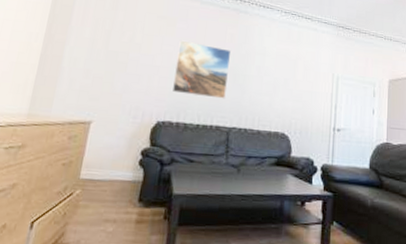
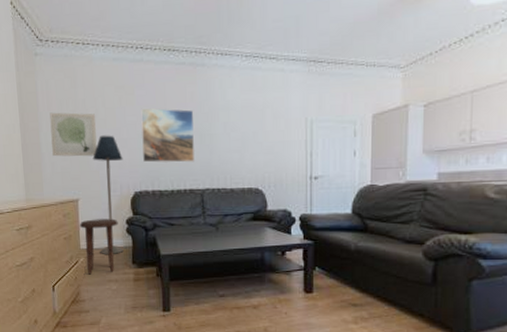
wall art: none [74,28,132,79] -> present [49,112,97,157]
side table: none [81,145,132,211] -> present [79,218,118,275]
floor lamp: none [102,59,152,189] -> present [92,135,124,254]

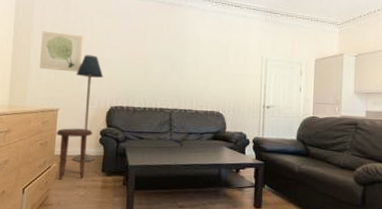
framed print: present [141,108,194,163] -> none [121,35,169,85]

